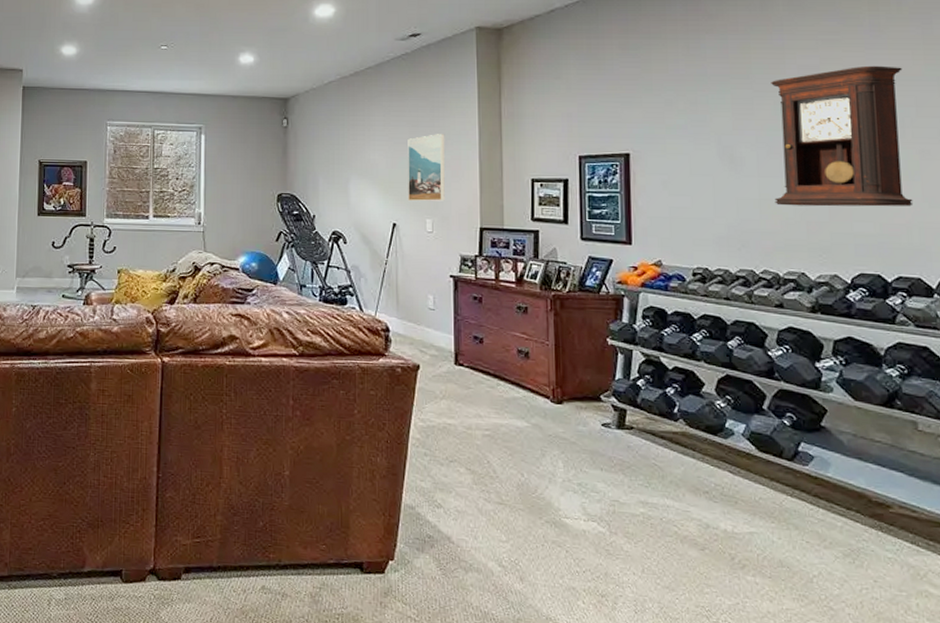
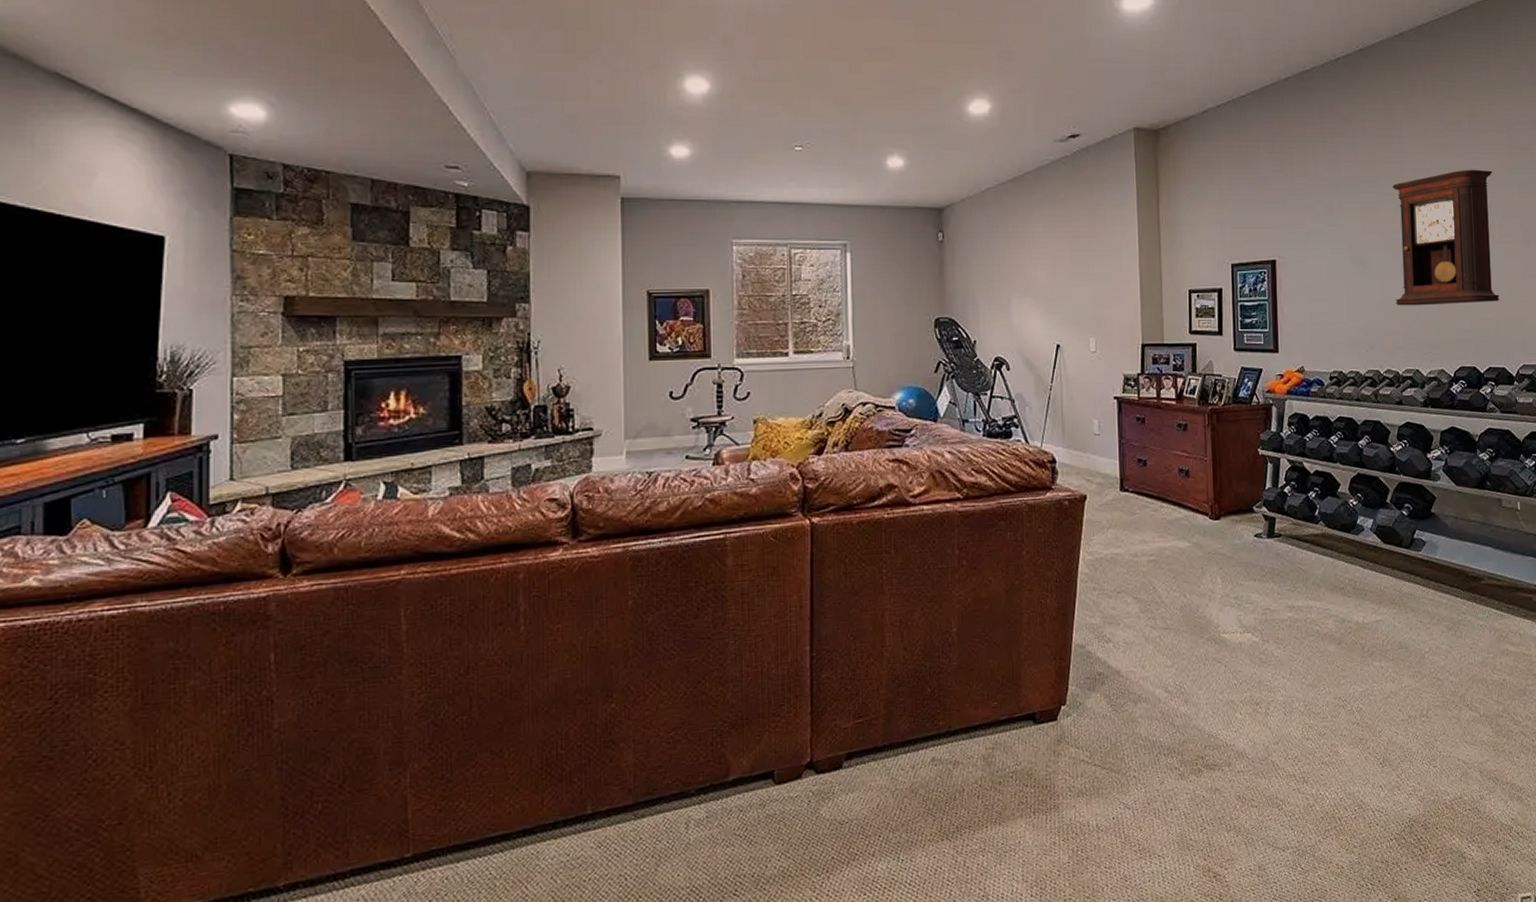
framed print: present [408,134,446,202] -> none [1069,245,1107,320]

